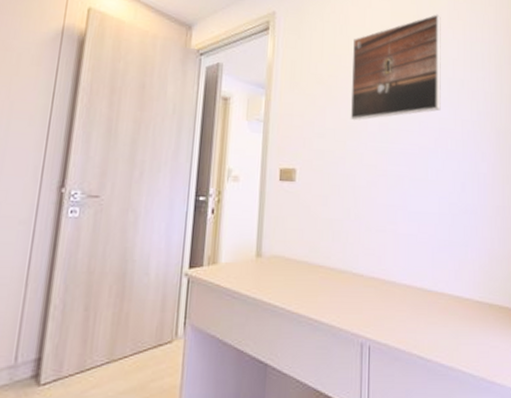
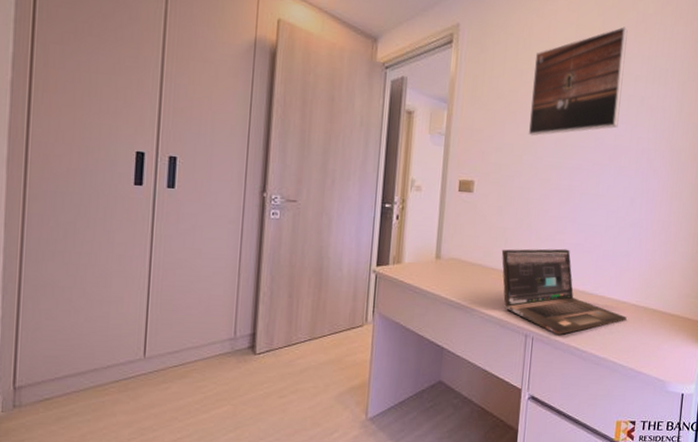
laptop: none [329,240,471,342] -> present [501,248,627,336]

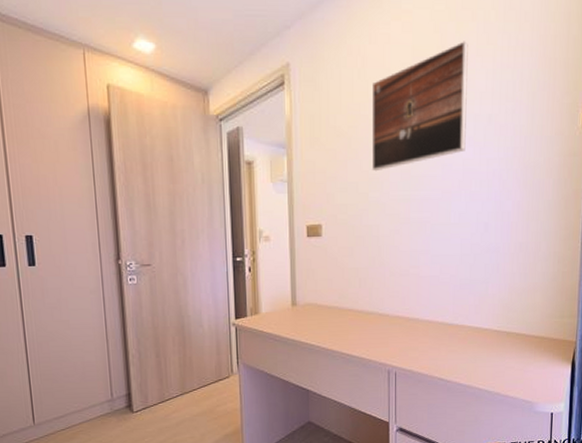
laptop: present [501,248,627,336] -> none [356,282,489,368]

